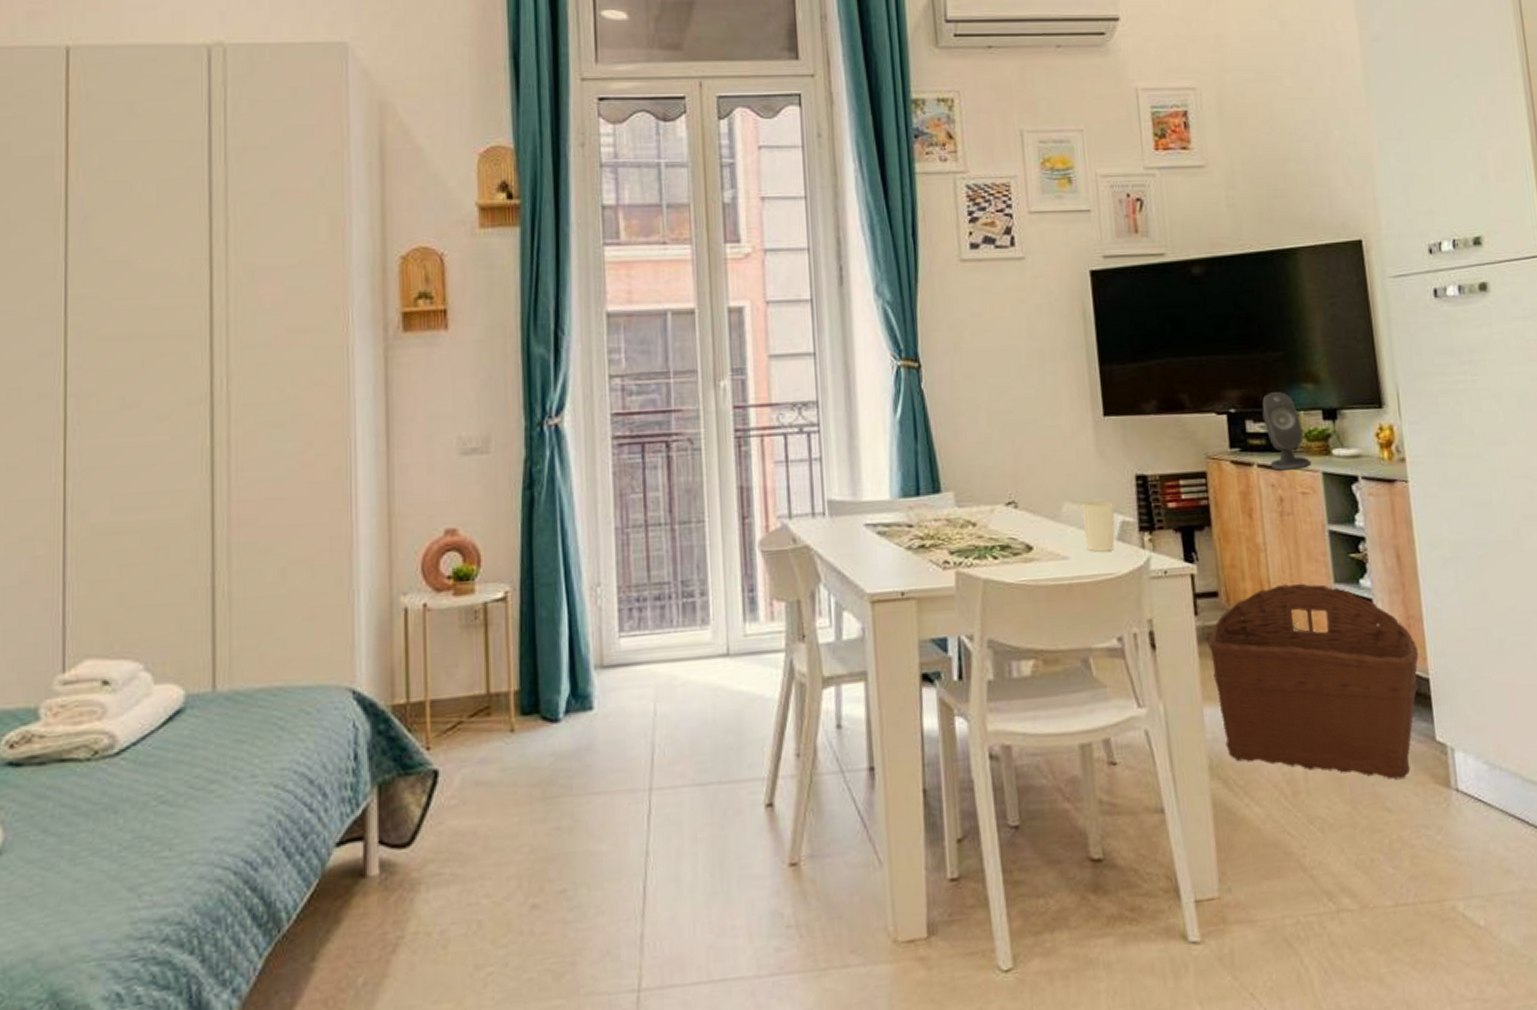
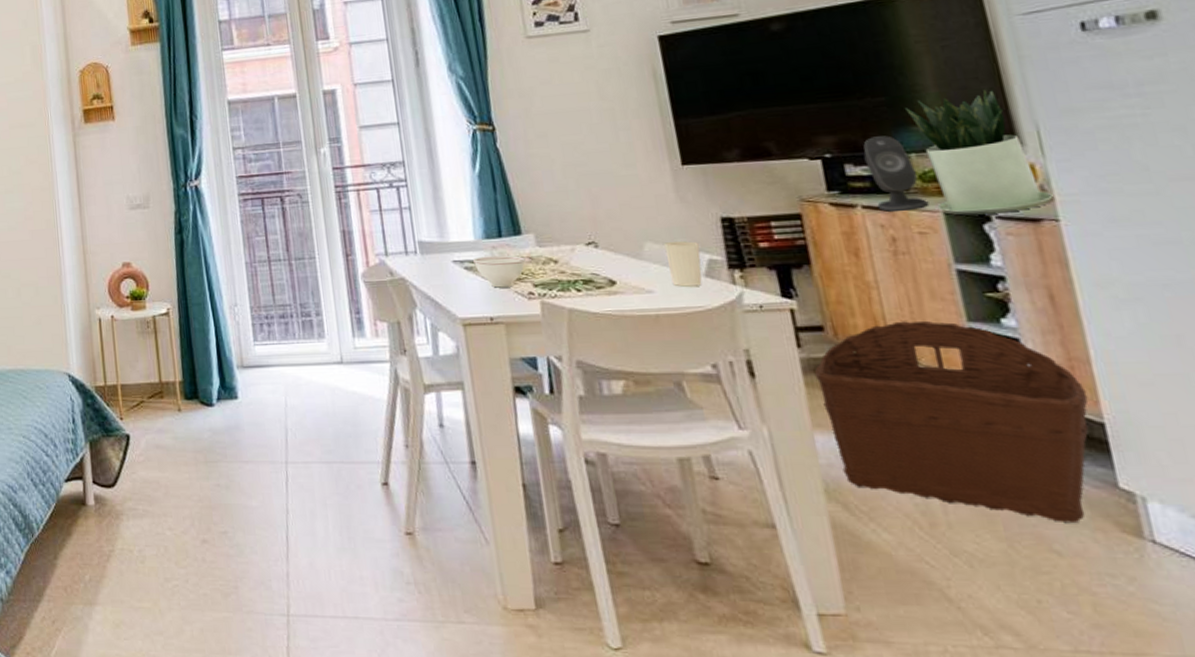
bowl: none [887,517,943,557] -> present [473,255,526,288]
planter: none [1297,349,1406,476] -> present [904,89,1055,216]

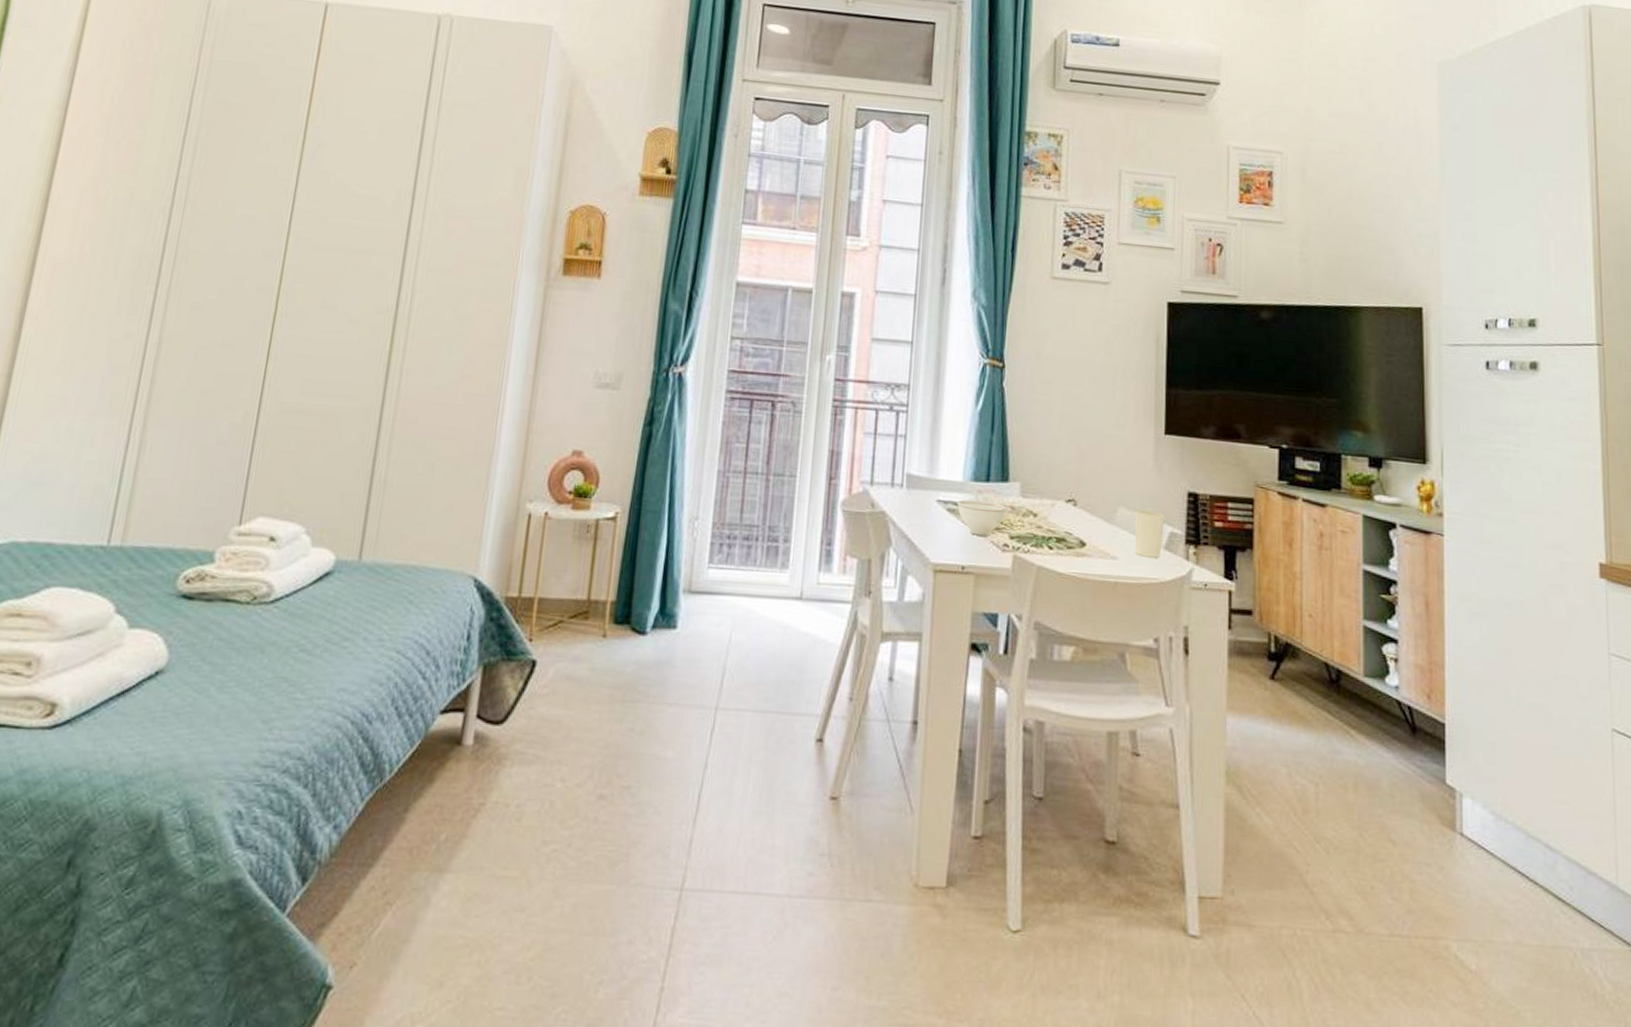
wicker basket: present [814,321,1089,522] -> none [1237,613,1437,814]
speaker: present [863,136,930,212] -> none [1312,435,1353,509]
planter: present [904,89,1055,216] -> none [1350,407,1444,523]

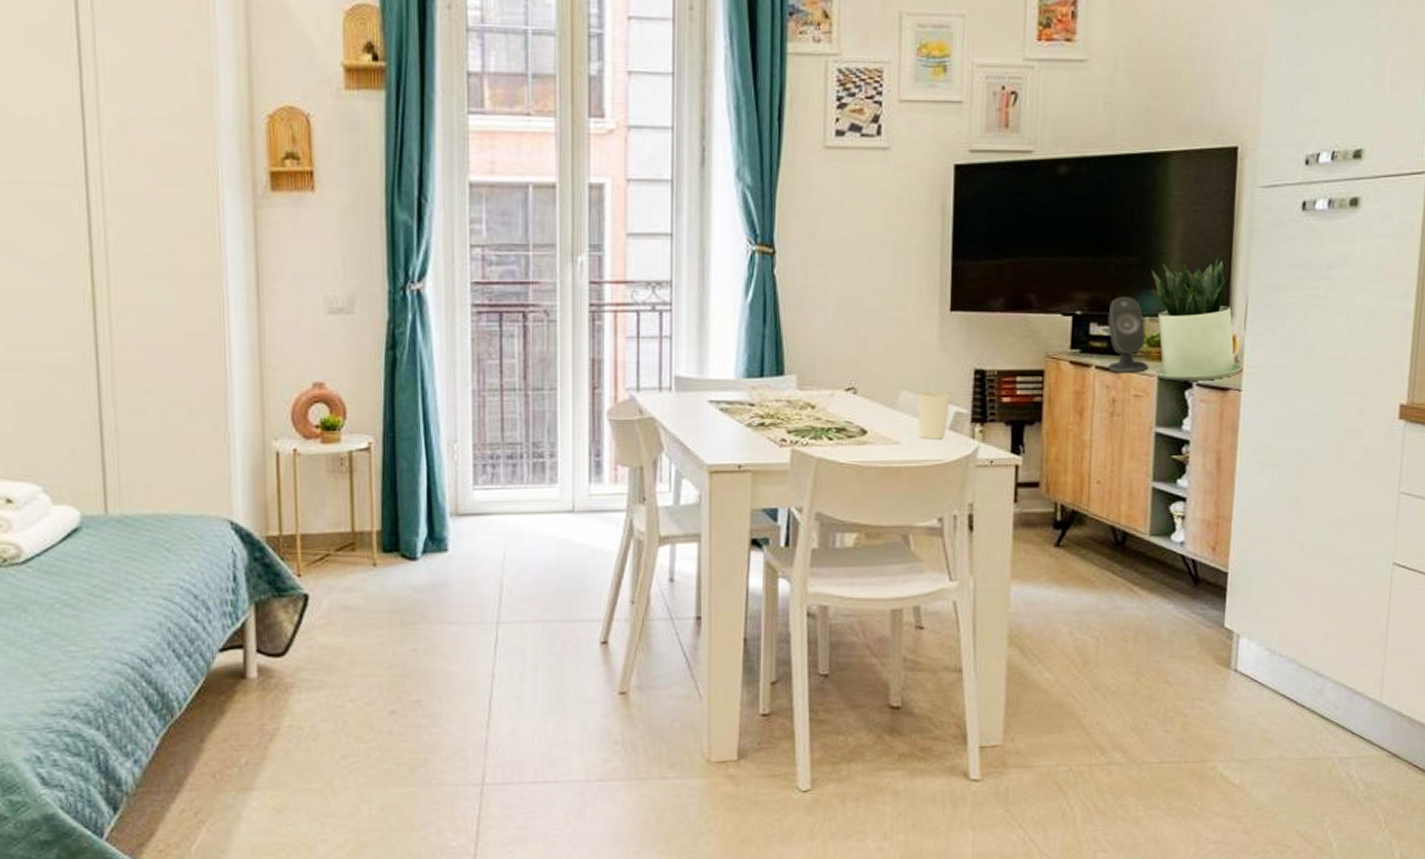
bowl: present [957,499,1007,536] -> none [730,397,784,433]
speaker: none [1312,435,1353,509] -> present [1107,297,1149,374]
planter: none [1350,407,1444,523] -> present [1150,259,1244,381]

